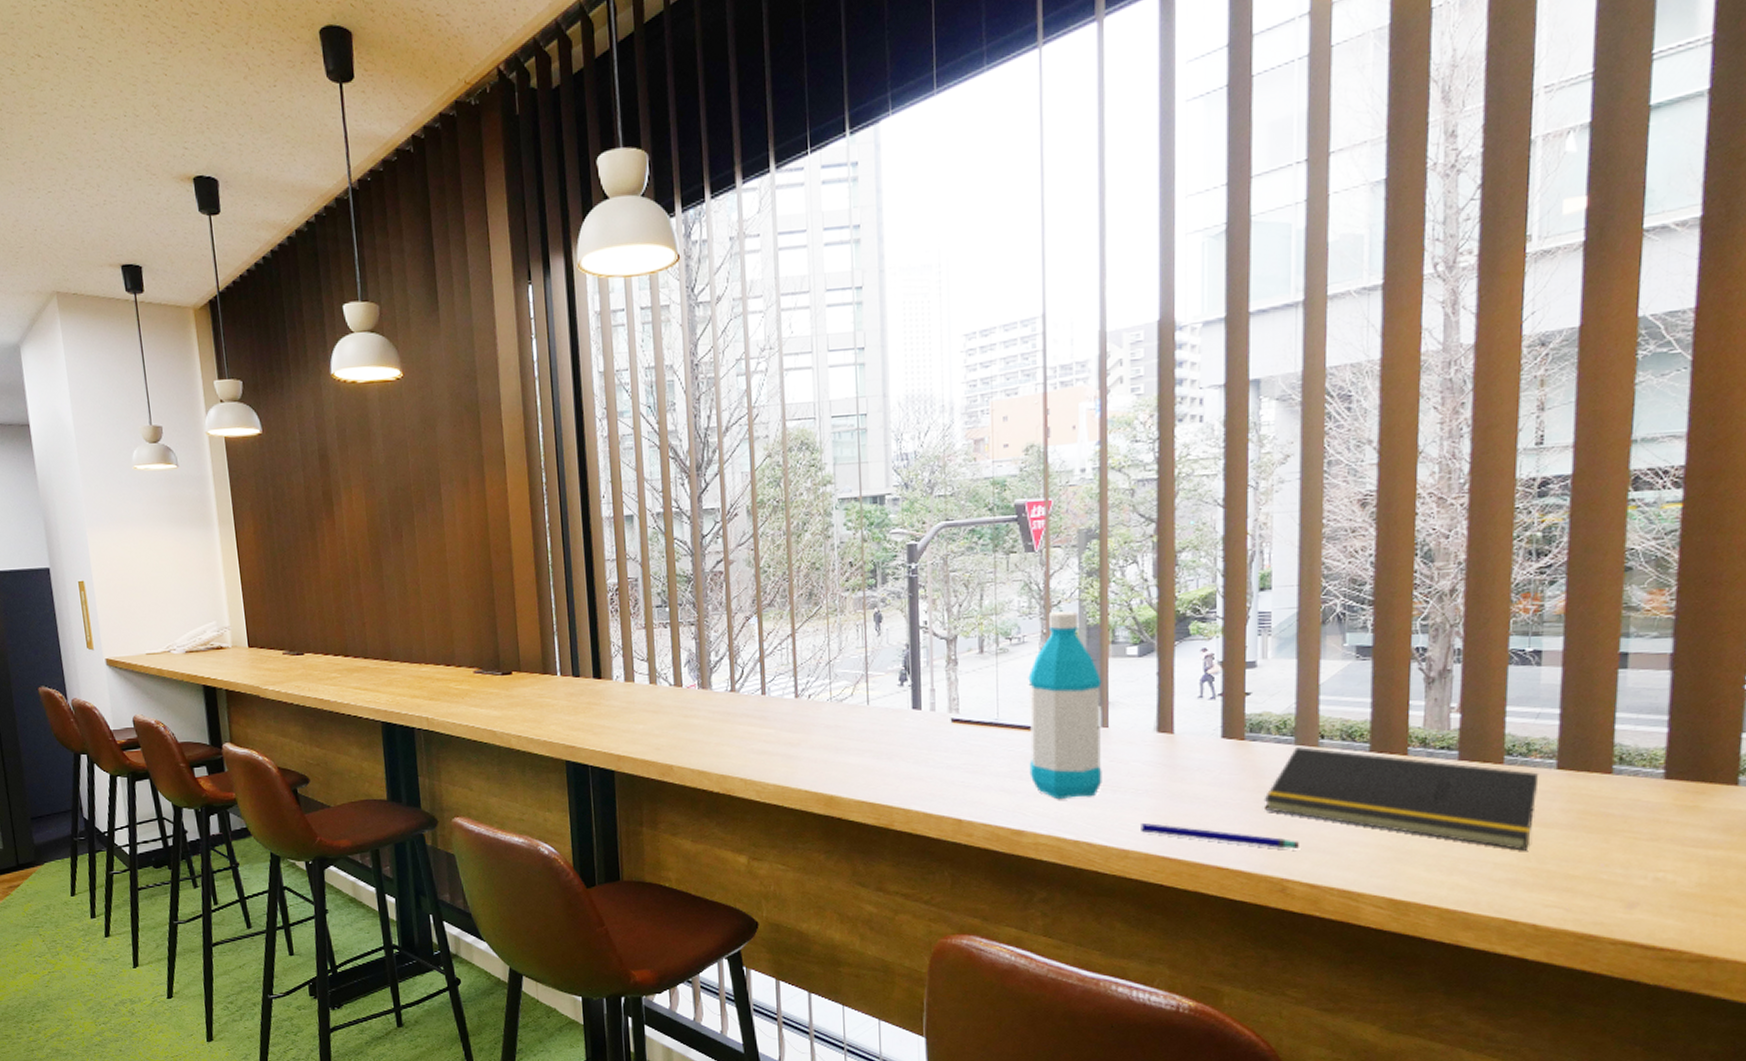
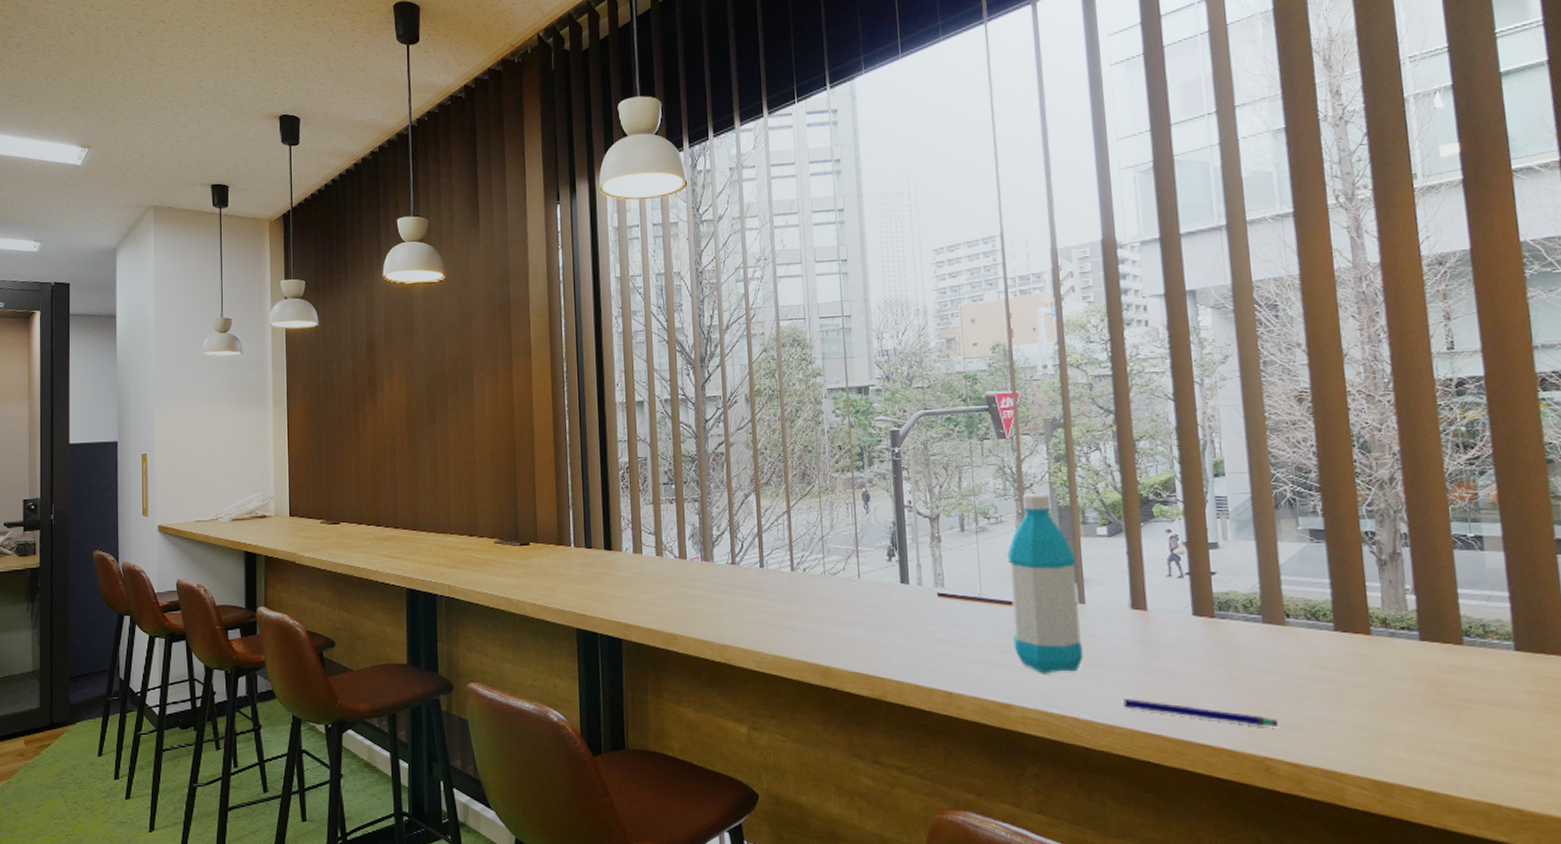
notepad: present [1264,747,1539,851] -> none [1239,625,1501,732]

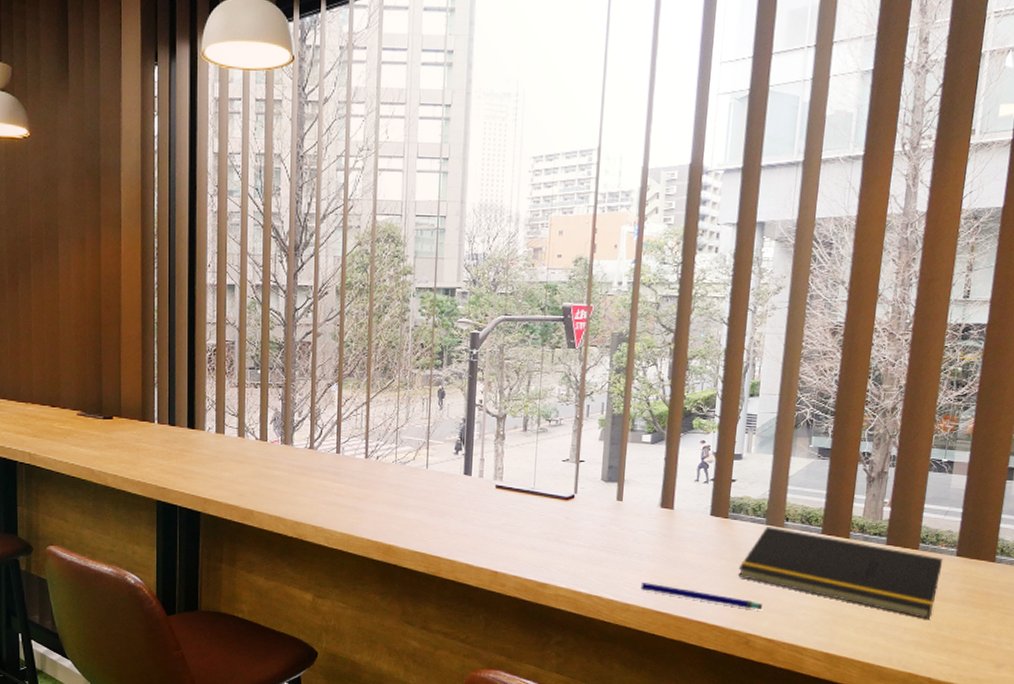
water bottle: present [1007,493,1084,674] -> none [556,401,621,559]
notepad: none [1239,625,1501,732] -> present [738,527,944,619]

